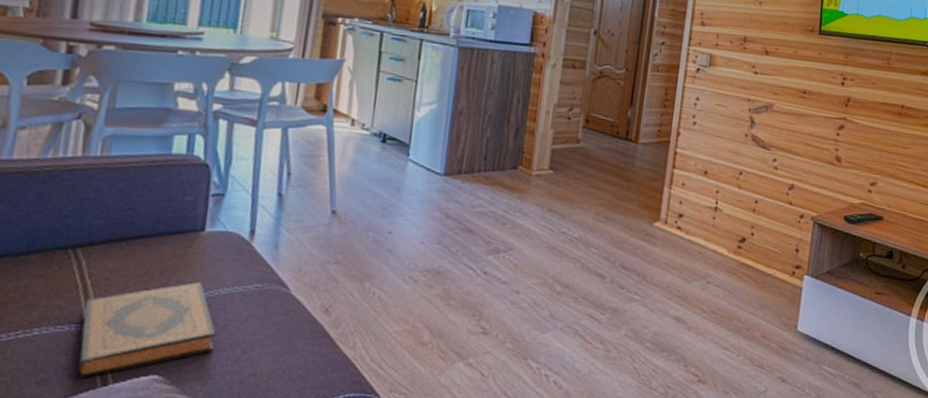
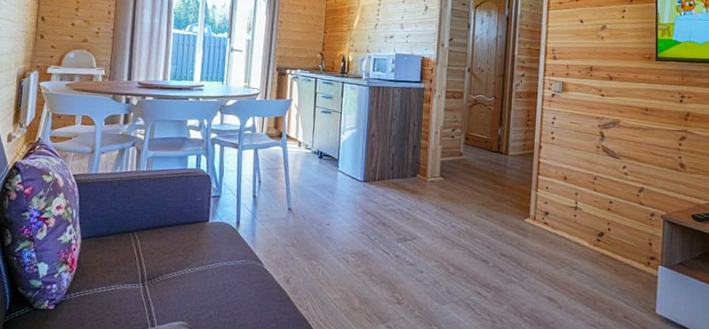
hardback book: present [78,282,216,378] -> none [137,257,218,321]

